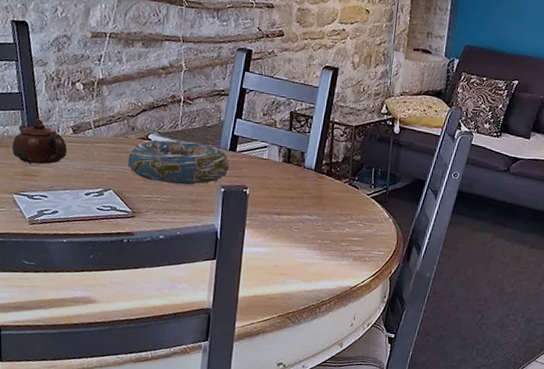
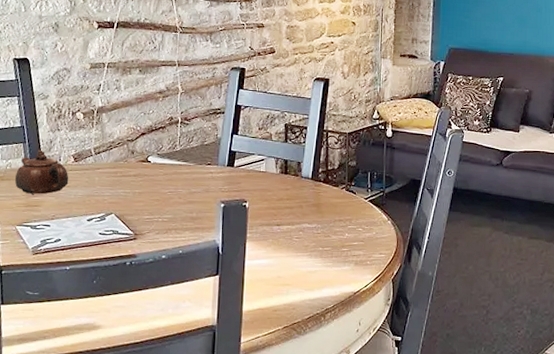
decorative bowl: present [127,139,230,186] -> none [128,160,229,204]

